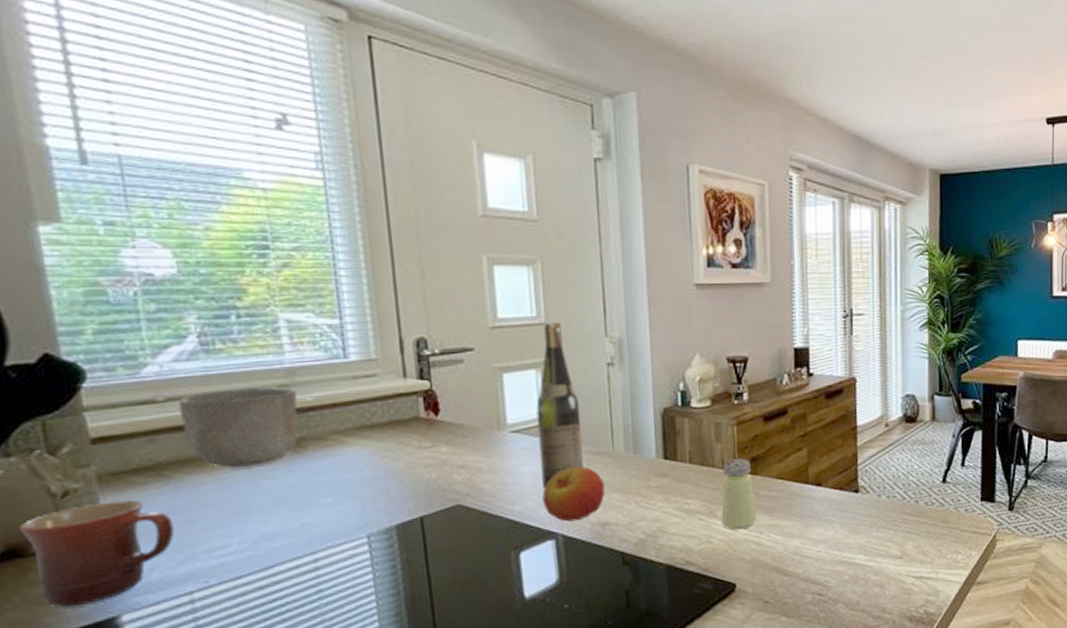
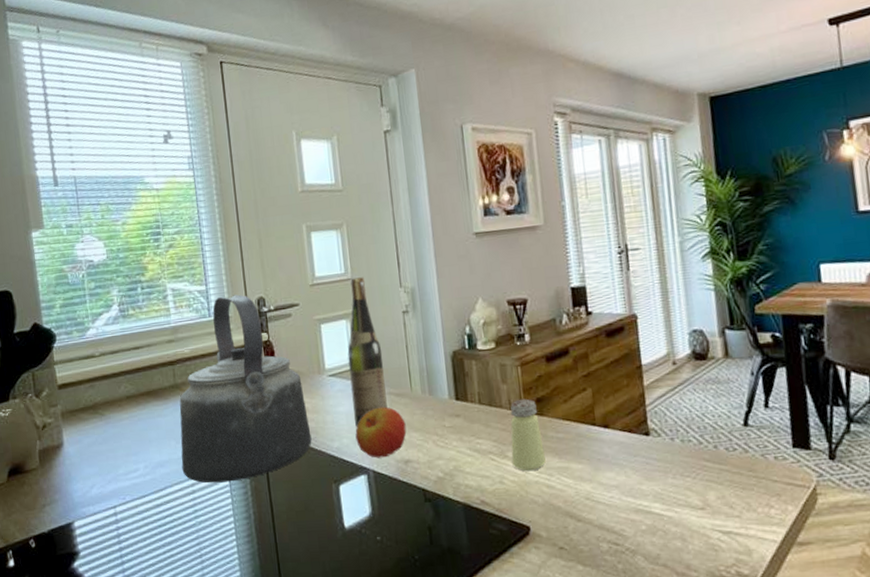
mug: present [19,500,175,608] -> none [20,432,105,513]
bowl: present [178,387,299,468] -> none [107,342,181,407]
kettle: none [297,332,486,558] -> present [179,294,312,483]

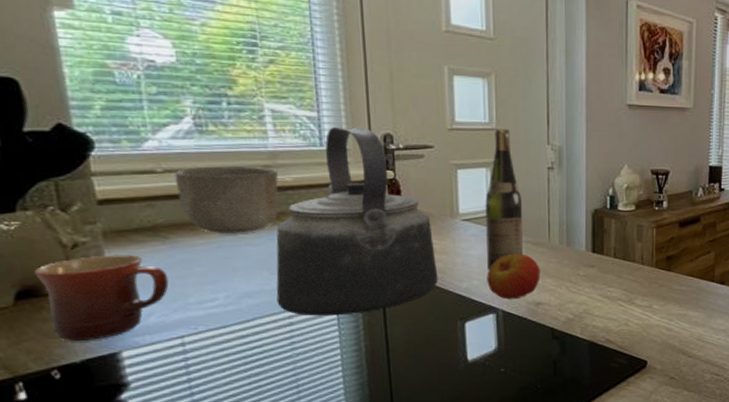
mug: none [20,432,105,513] -> present [34,255,169,342]
bowl: none [107,342,181,407] -> present [174,166,279,233]
saltshaker: present [510,398,546,472] -> none [638,256,668,317]

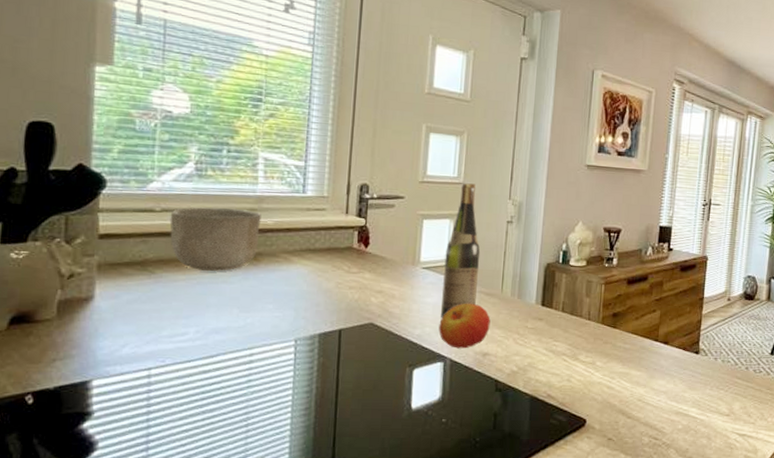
mug: present [34,255,169,342] -> none [31,286,148,368]
kettle: present [276,126,438,316] -> none [241,175,394,356]

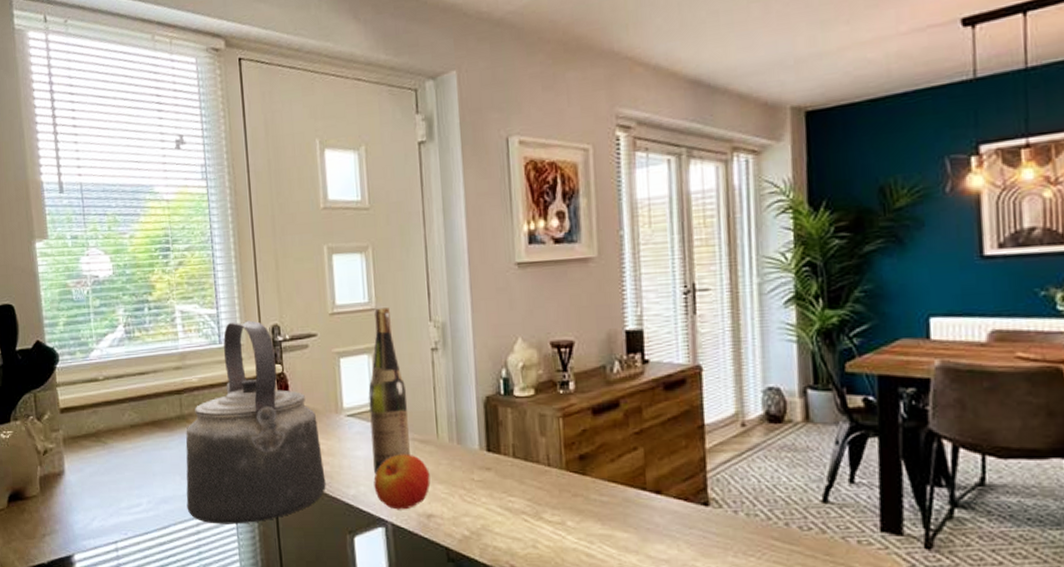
bowl: present [169,207,261,271] -> none [111,369,188,437]
kettle: none [241,175,394,356] -> present [186,320,326,524]

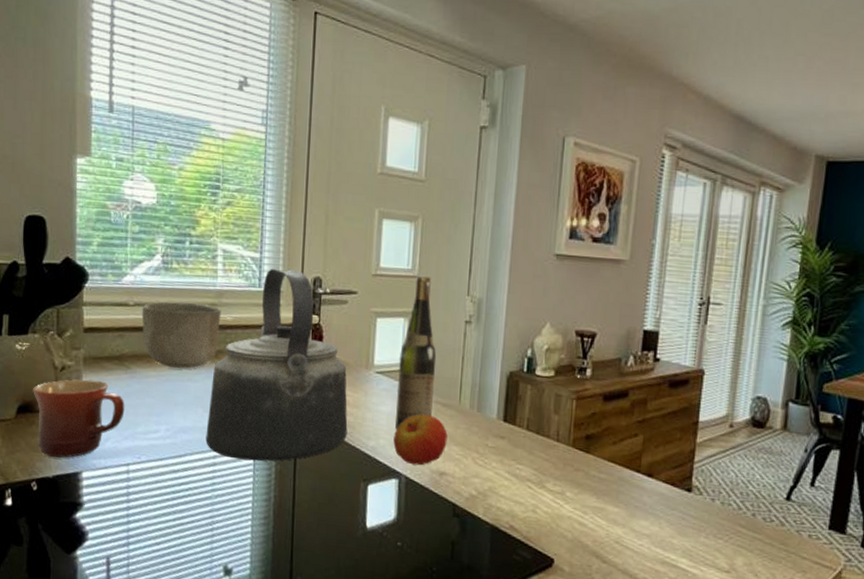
mug: none [20,460,107,543] -> present [33,379,125,458]
bowl: none [111,369,188,437] -> present [141,301,221,369]

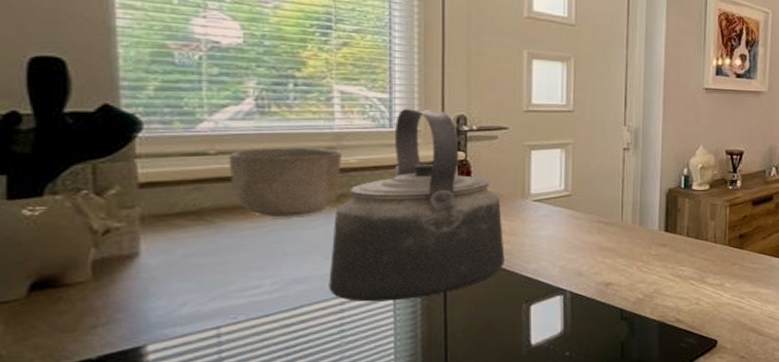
mug: present [33,379,125,458] -> none [56,240,210,336]
apple: present [393,413,448,466] -> none [556,233,612,281]
wine bottle: present [395,276,437,430] -> none [557,111,597,251]

